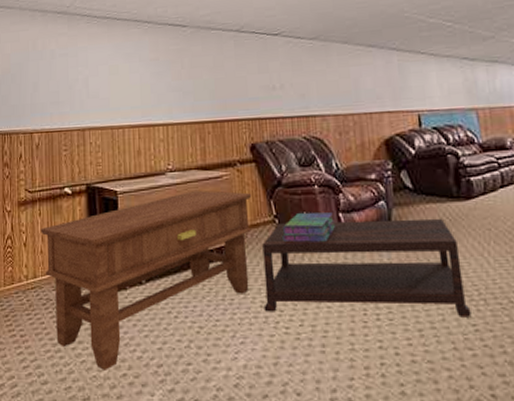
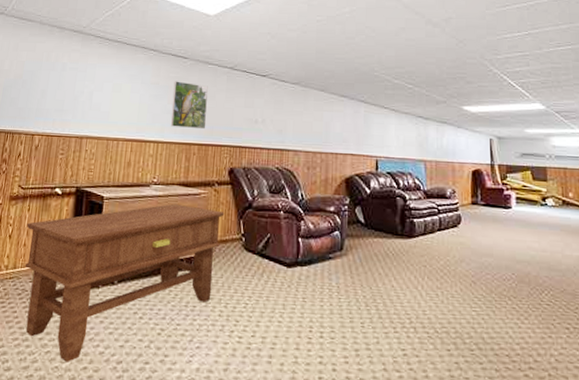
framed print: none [175,53,218,106] -> present [171,81,208,130]
coffee table: present [262,219,472,317] -> none [221,242,402,342]
stack of books: present [282,212,335,243] -> none [246,233,294,262]

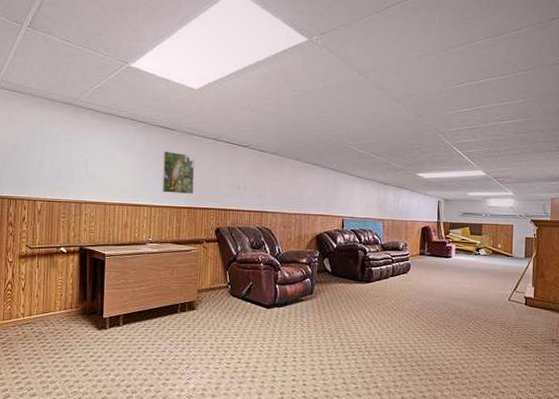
side table: present [24,203,225,362] -> none [37,258,213,388]

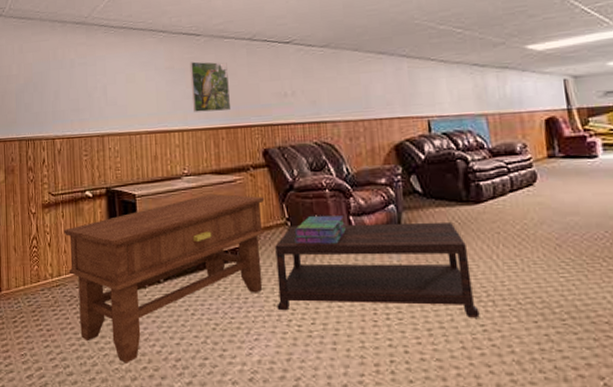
side table: none [37,258,213,388] -> present [63,193,265,363]
coffee table: none [212,289,359,363] -> present [275,222,480,318]
stack of books: none [232,282,272,305] -> present [294,215,346,245]

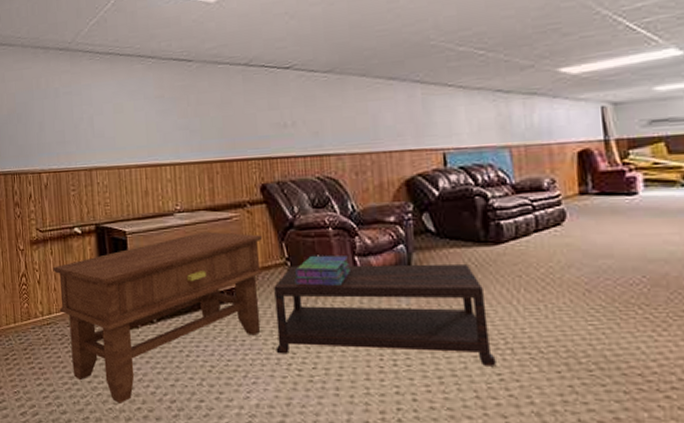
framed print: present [190,61,232,112] -> none [181,89,226,145]

